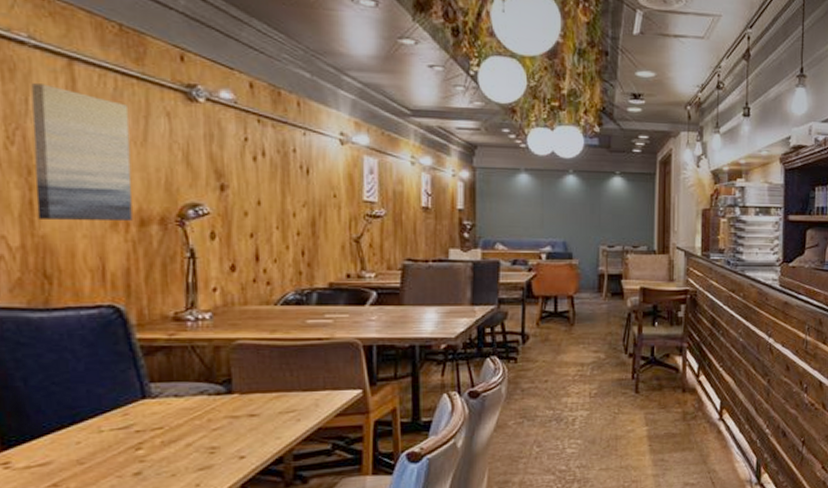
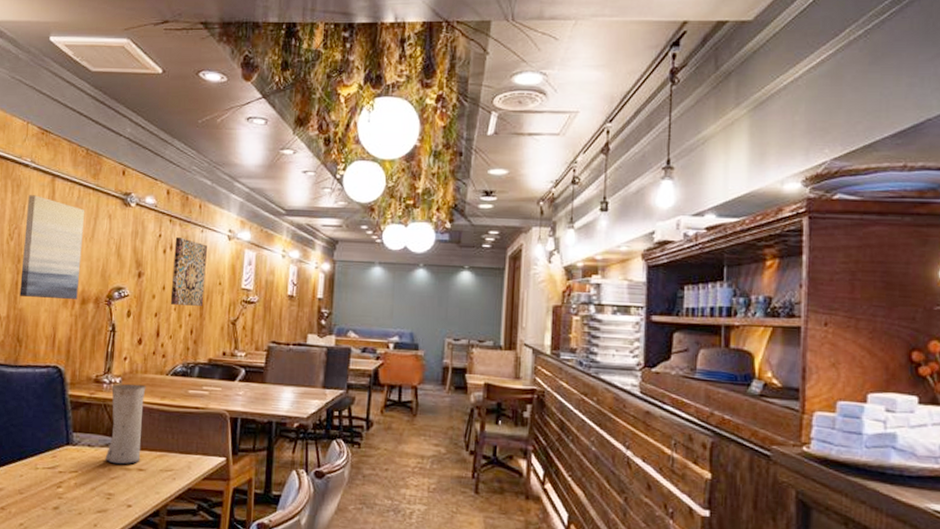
vase: none [199,318,251,413] -> present [105,384,146,465]
wall art: none [268,141,316,223] -> present [170,237,207,306]

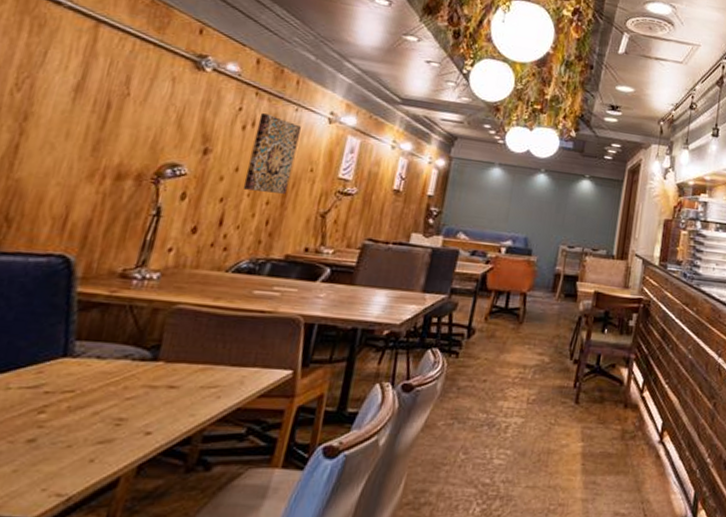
wall art: present [19,195,85,299] -> none [18,39,139,173]
vase: present [105,384,146,465] -> none [120,280,195,381]

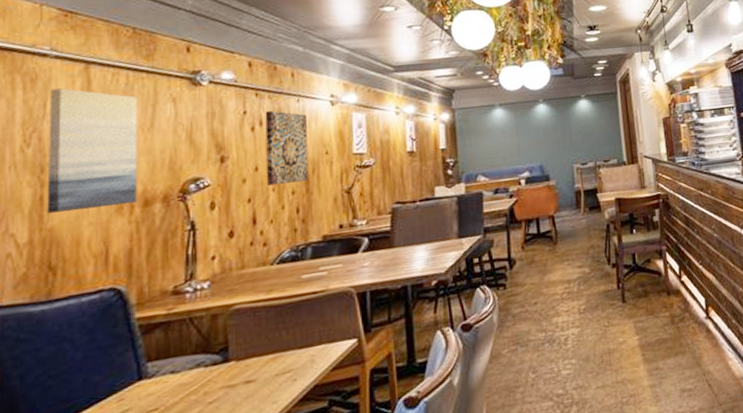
wall art: none [18,39,139,173] -> present [47,88,139,213]

